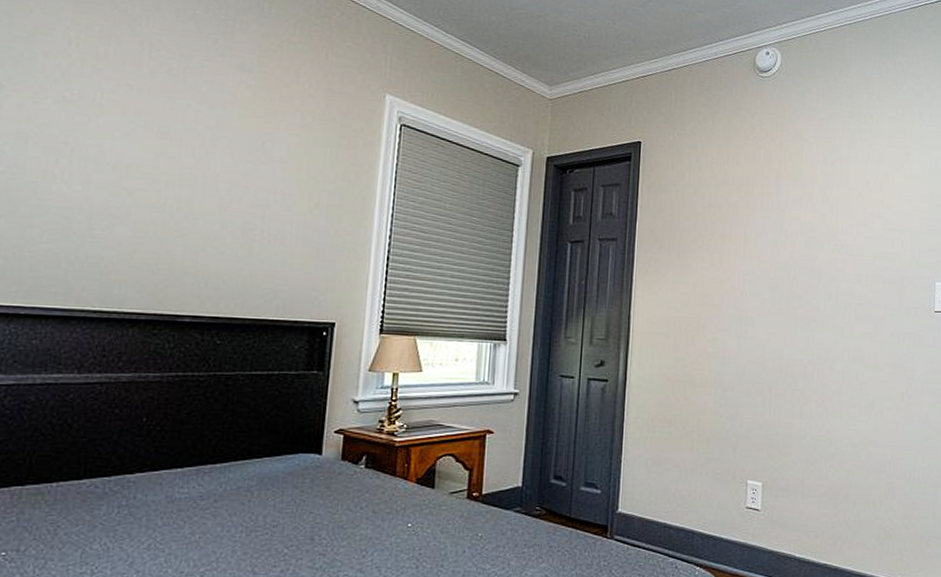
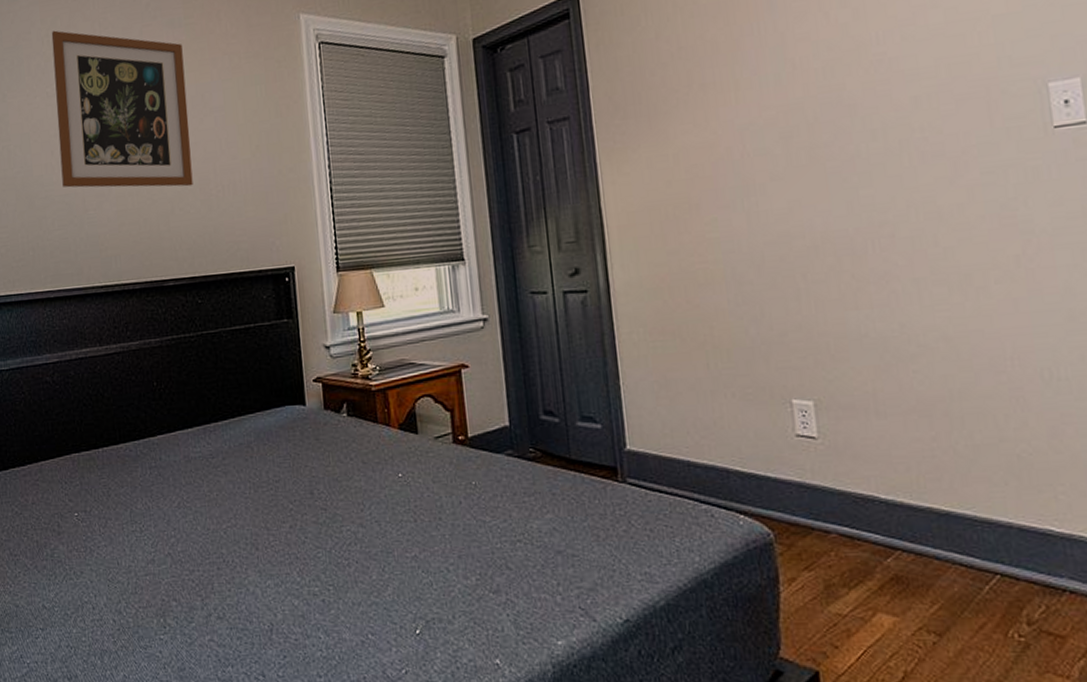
wall art: none [64,35,249,228] -> present [51,30,193,188]

